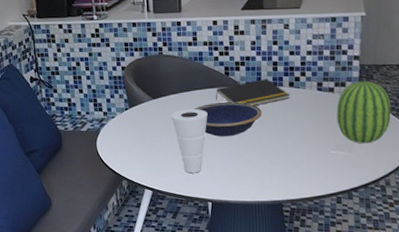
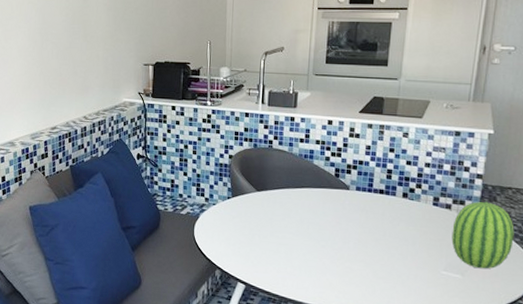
cup: present [171,108,208,174] -> none [273,206,312,274]
bowl: present [195,102,262,137] -> none [299,203,371,241]
notepad: present [216,79,289,106] -> none [323,186,402,213]

